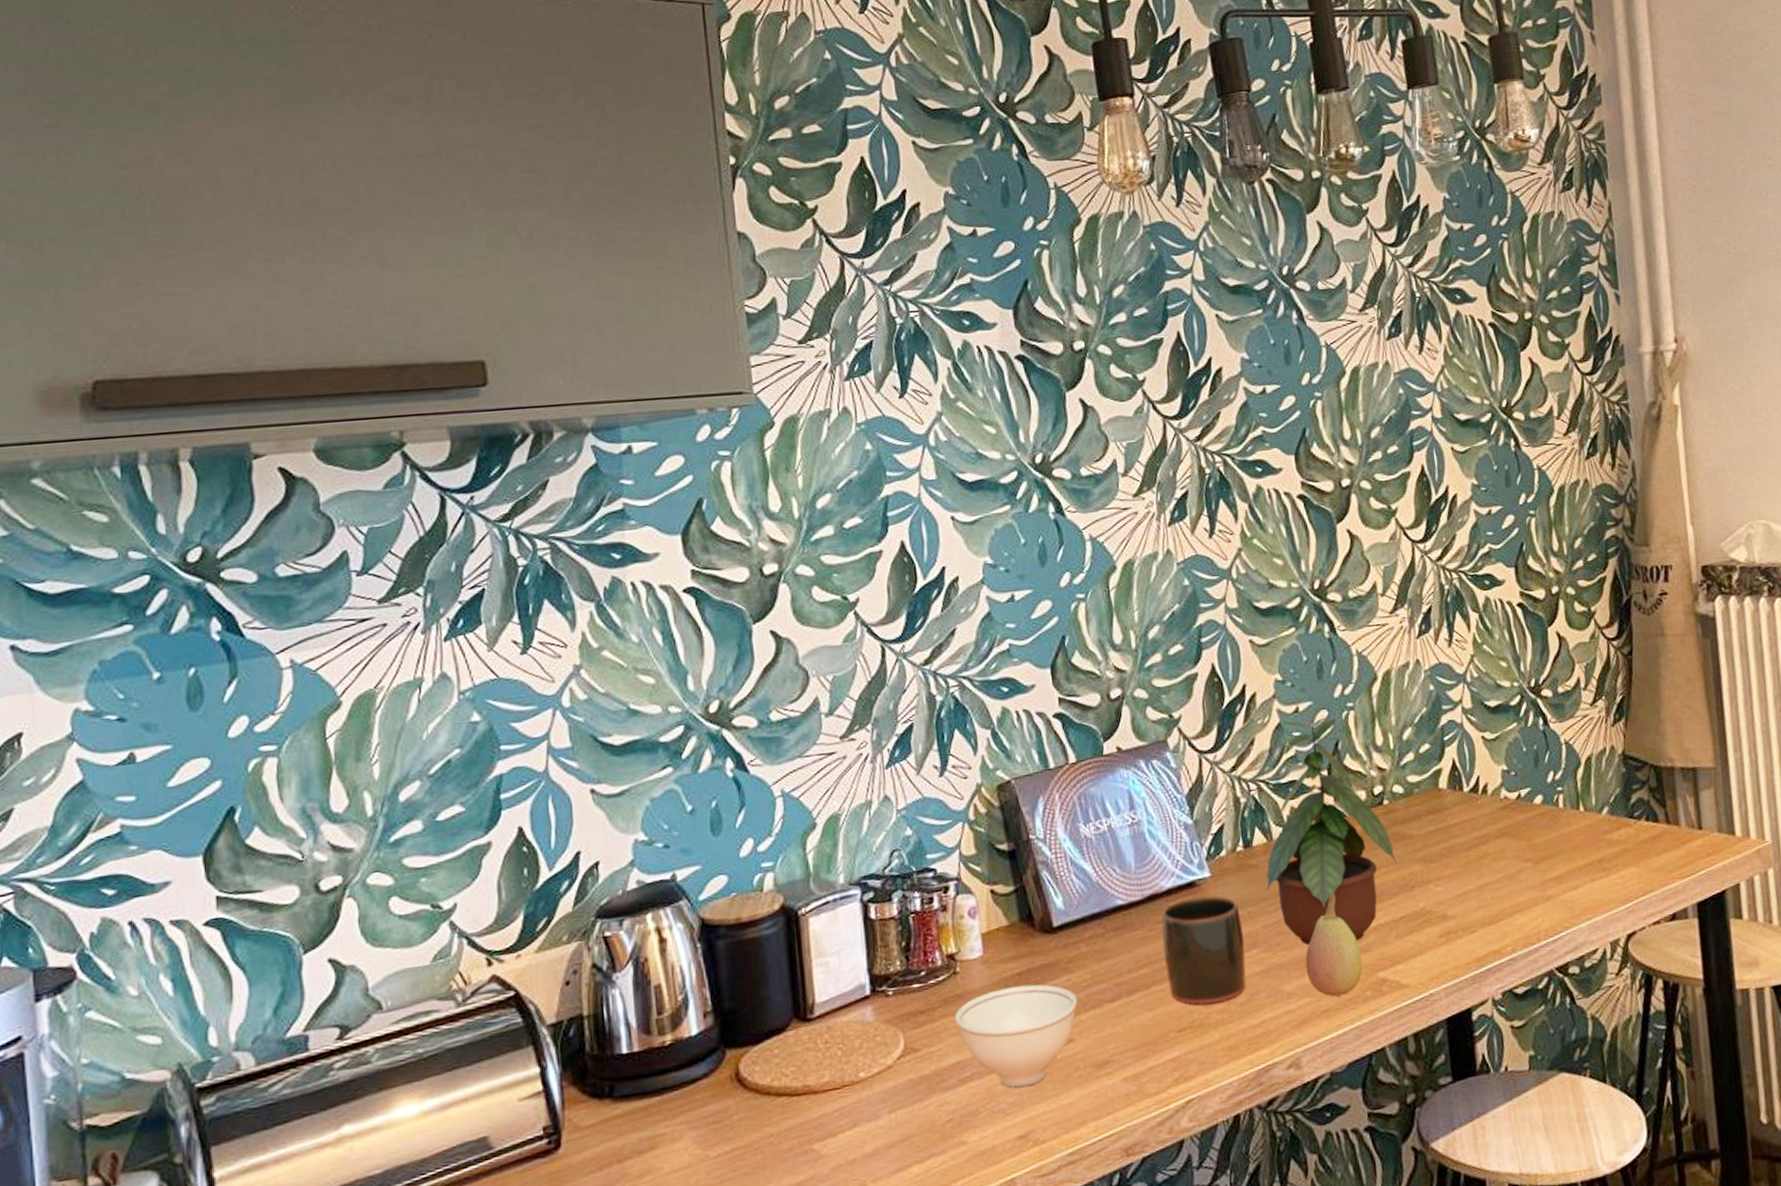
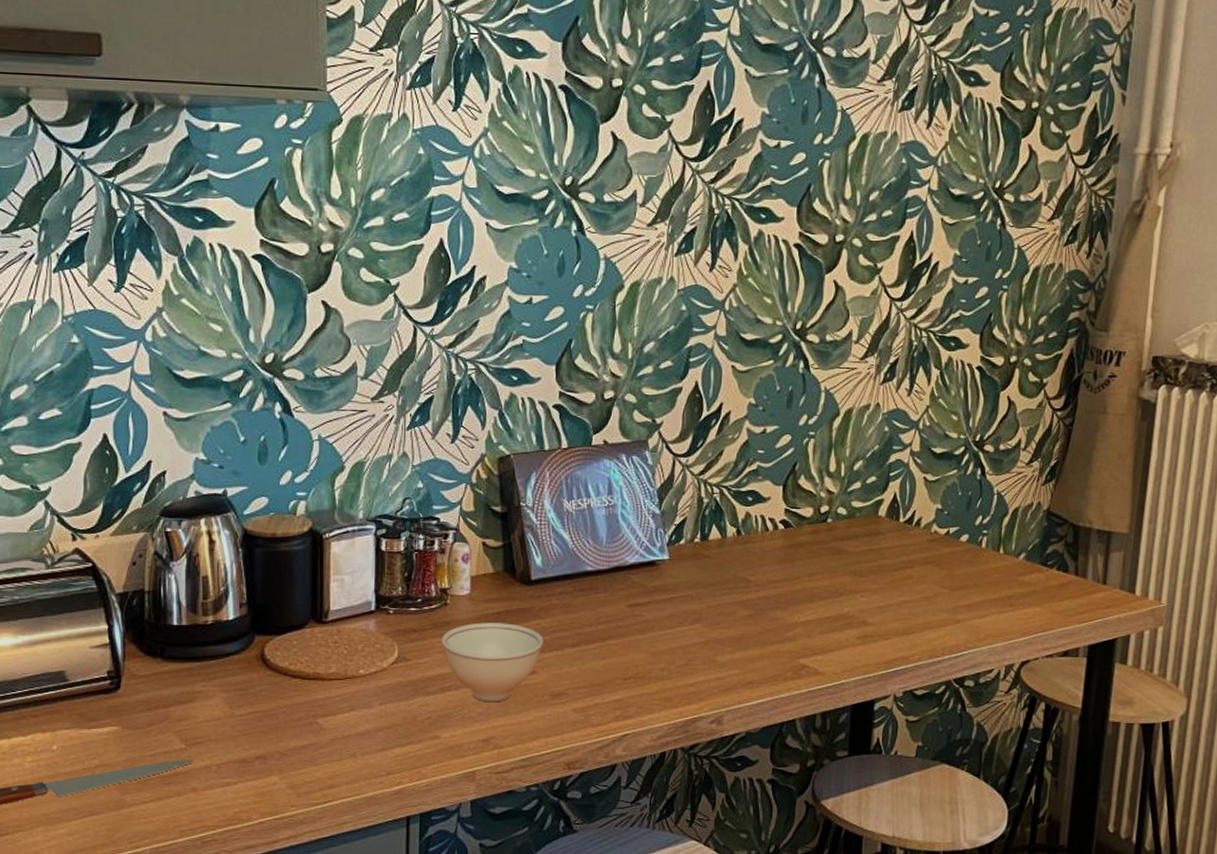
mug: present [1161,896,1246,1005] -> none [620,574,690,662]
potted plant: present [1266,708,1396,946] -> none [715,433,831,630]
fruit: present [1305,893,1363,997] -> none [738,588,788,673]

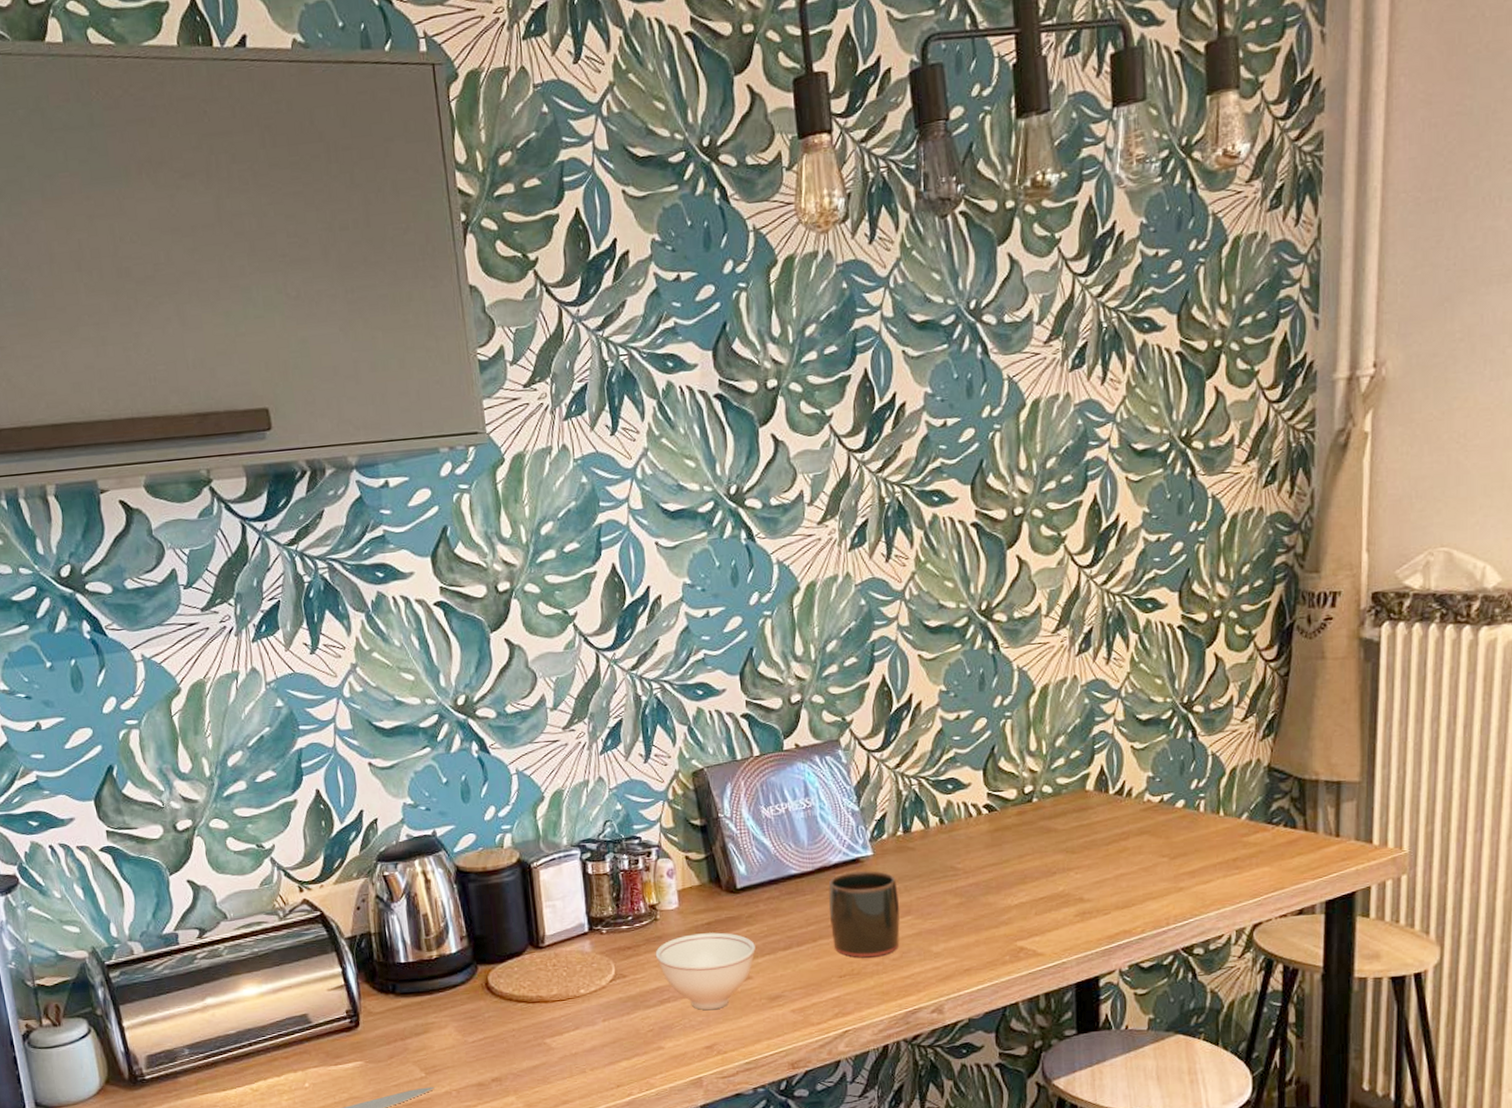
mug: none [620,574,690,662] -> present [828,871,900,958]

